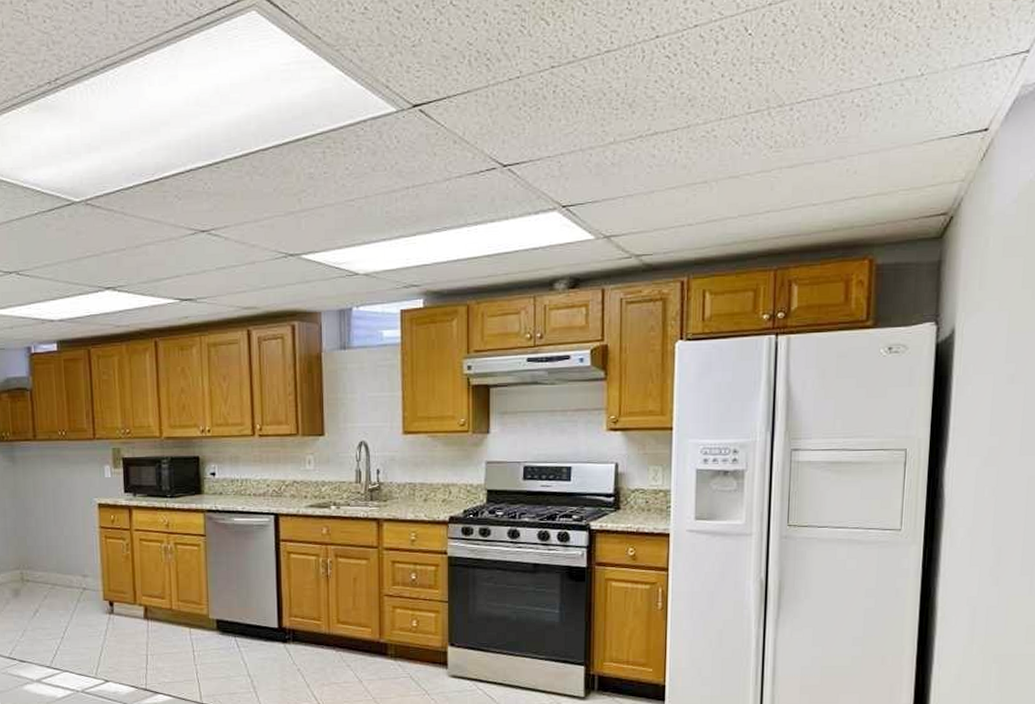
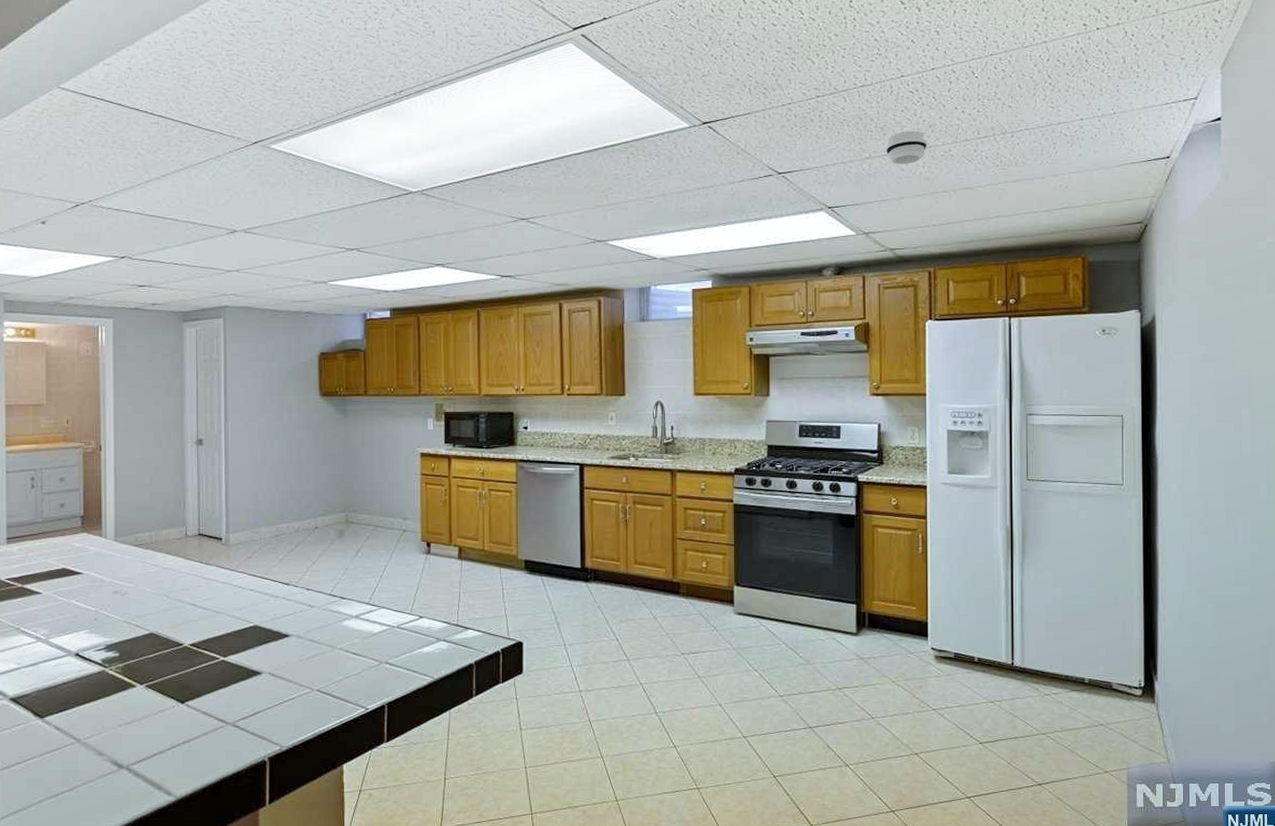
smoke detector: none [633,106,685,151] -> present [885,130,927,165]

